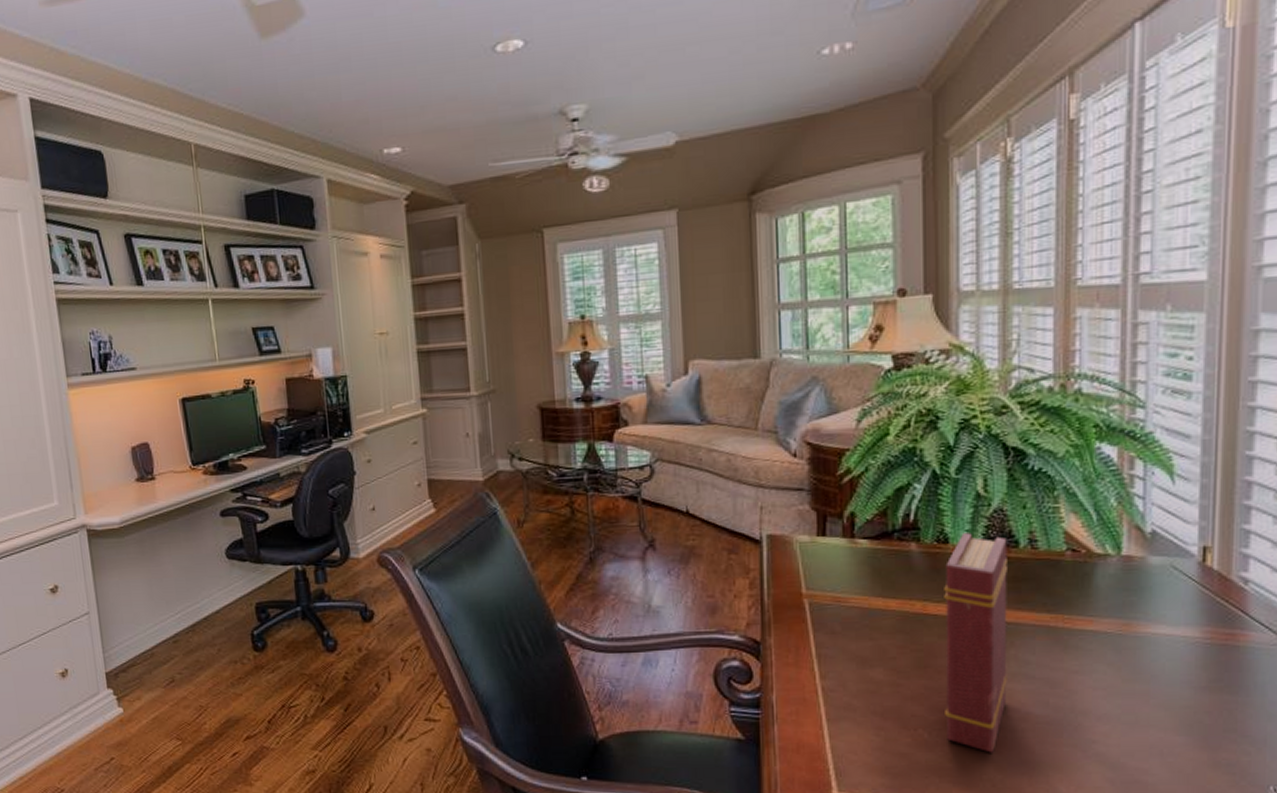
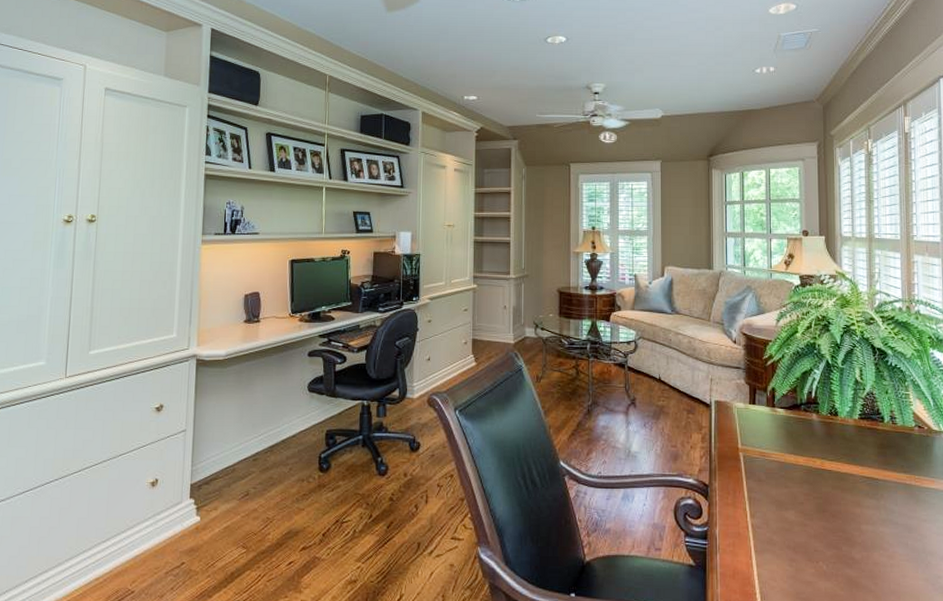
book: present [944,533,1007,753] -> none [835,409,880,584]

